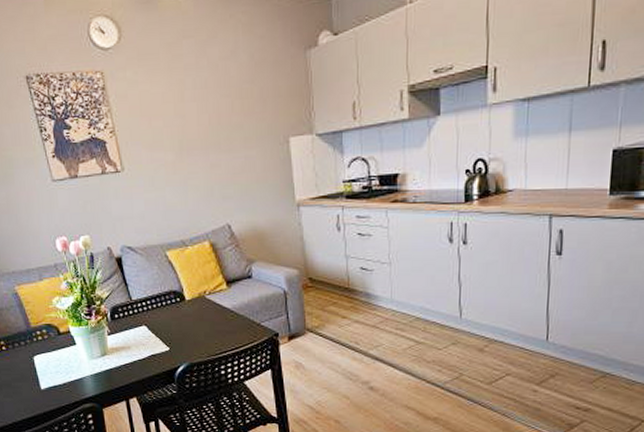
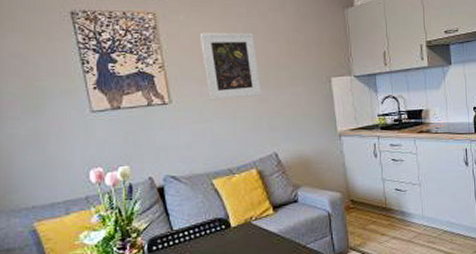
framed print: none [147,88,214,167] -> present [199,33,263,100]

